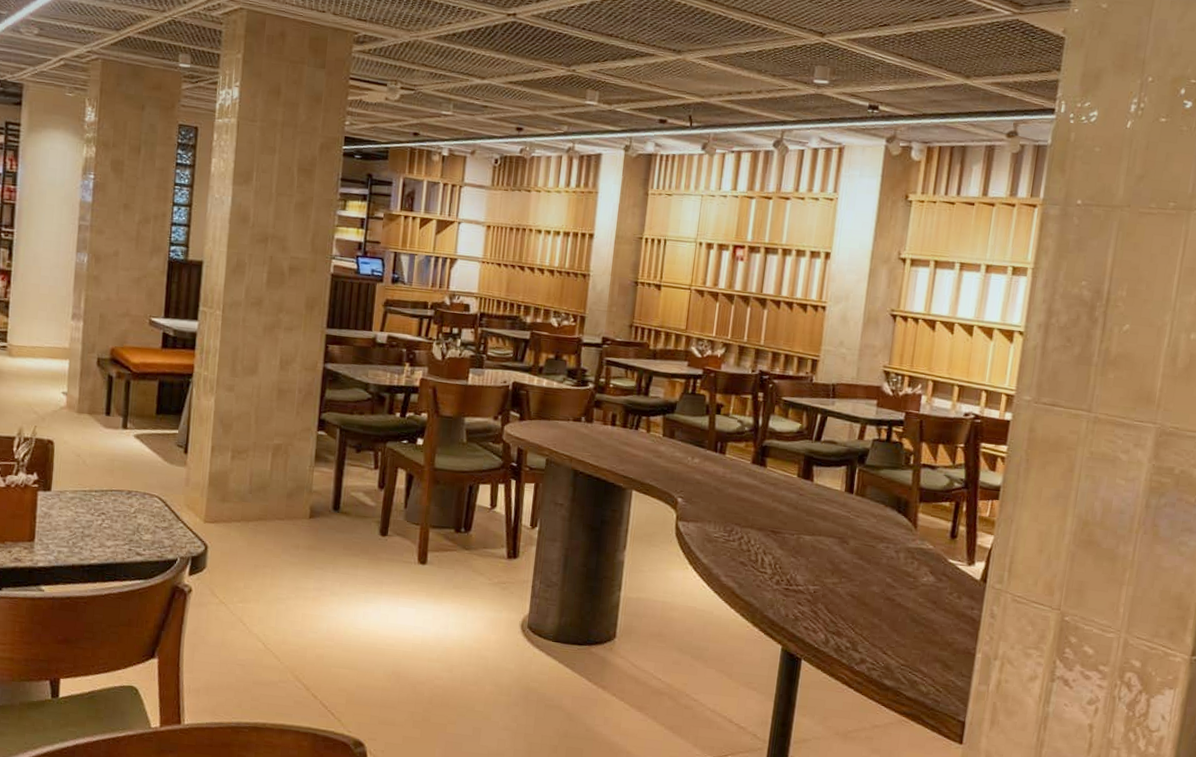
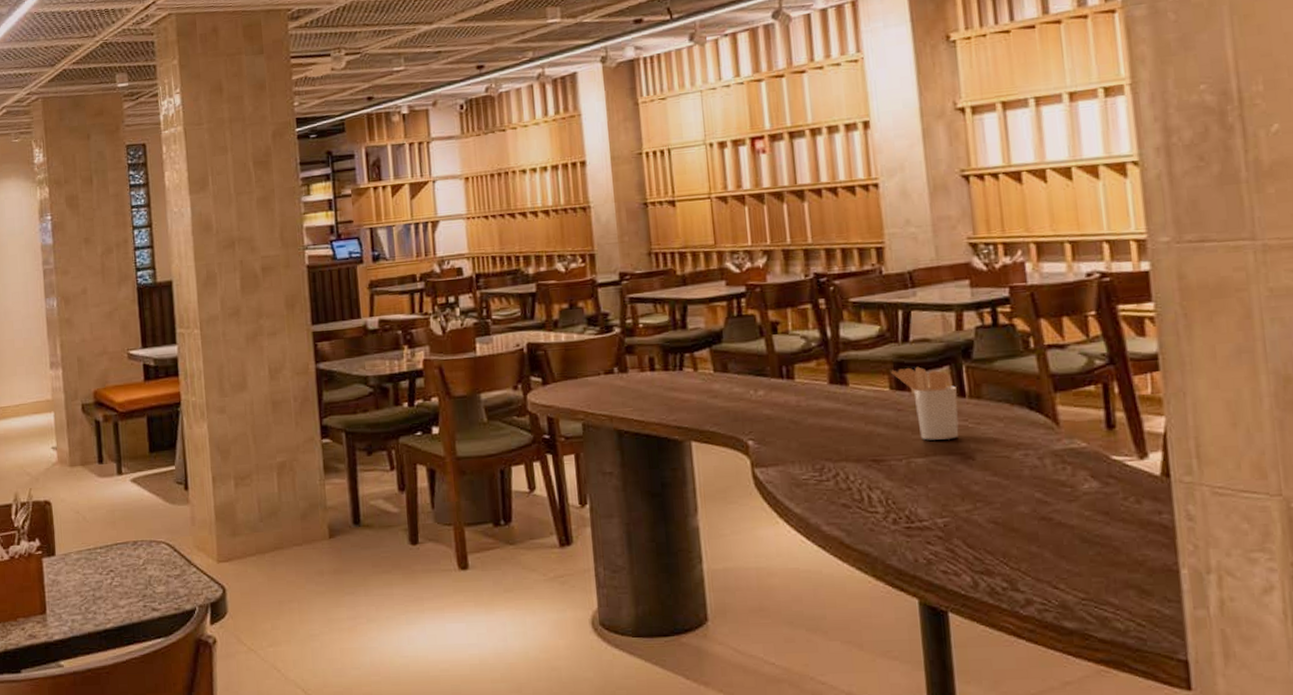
utensil holder: none [801,461,848,525] -> present [891,366,959,440]

